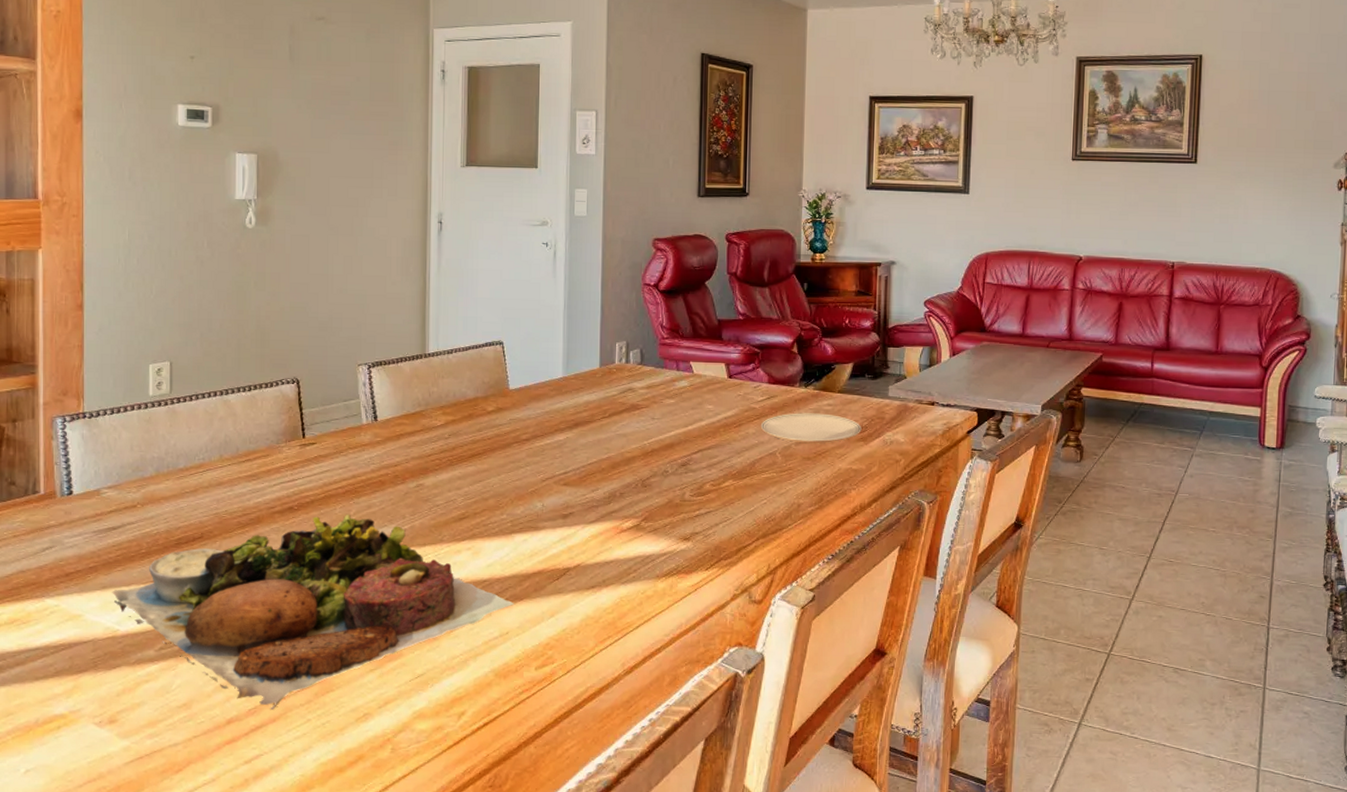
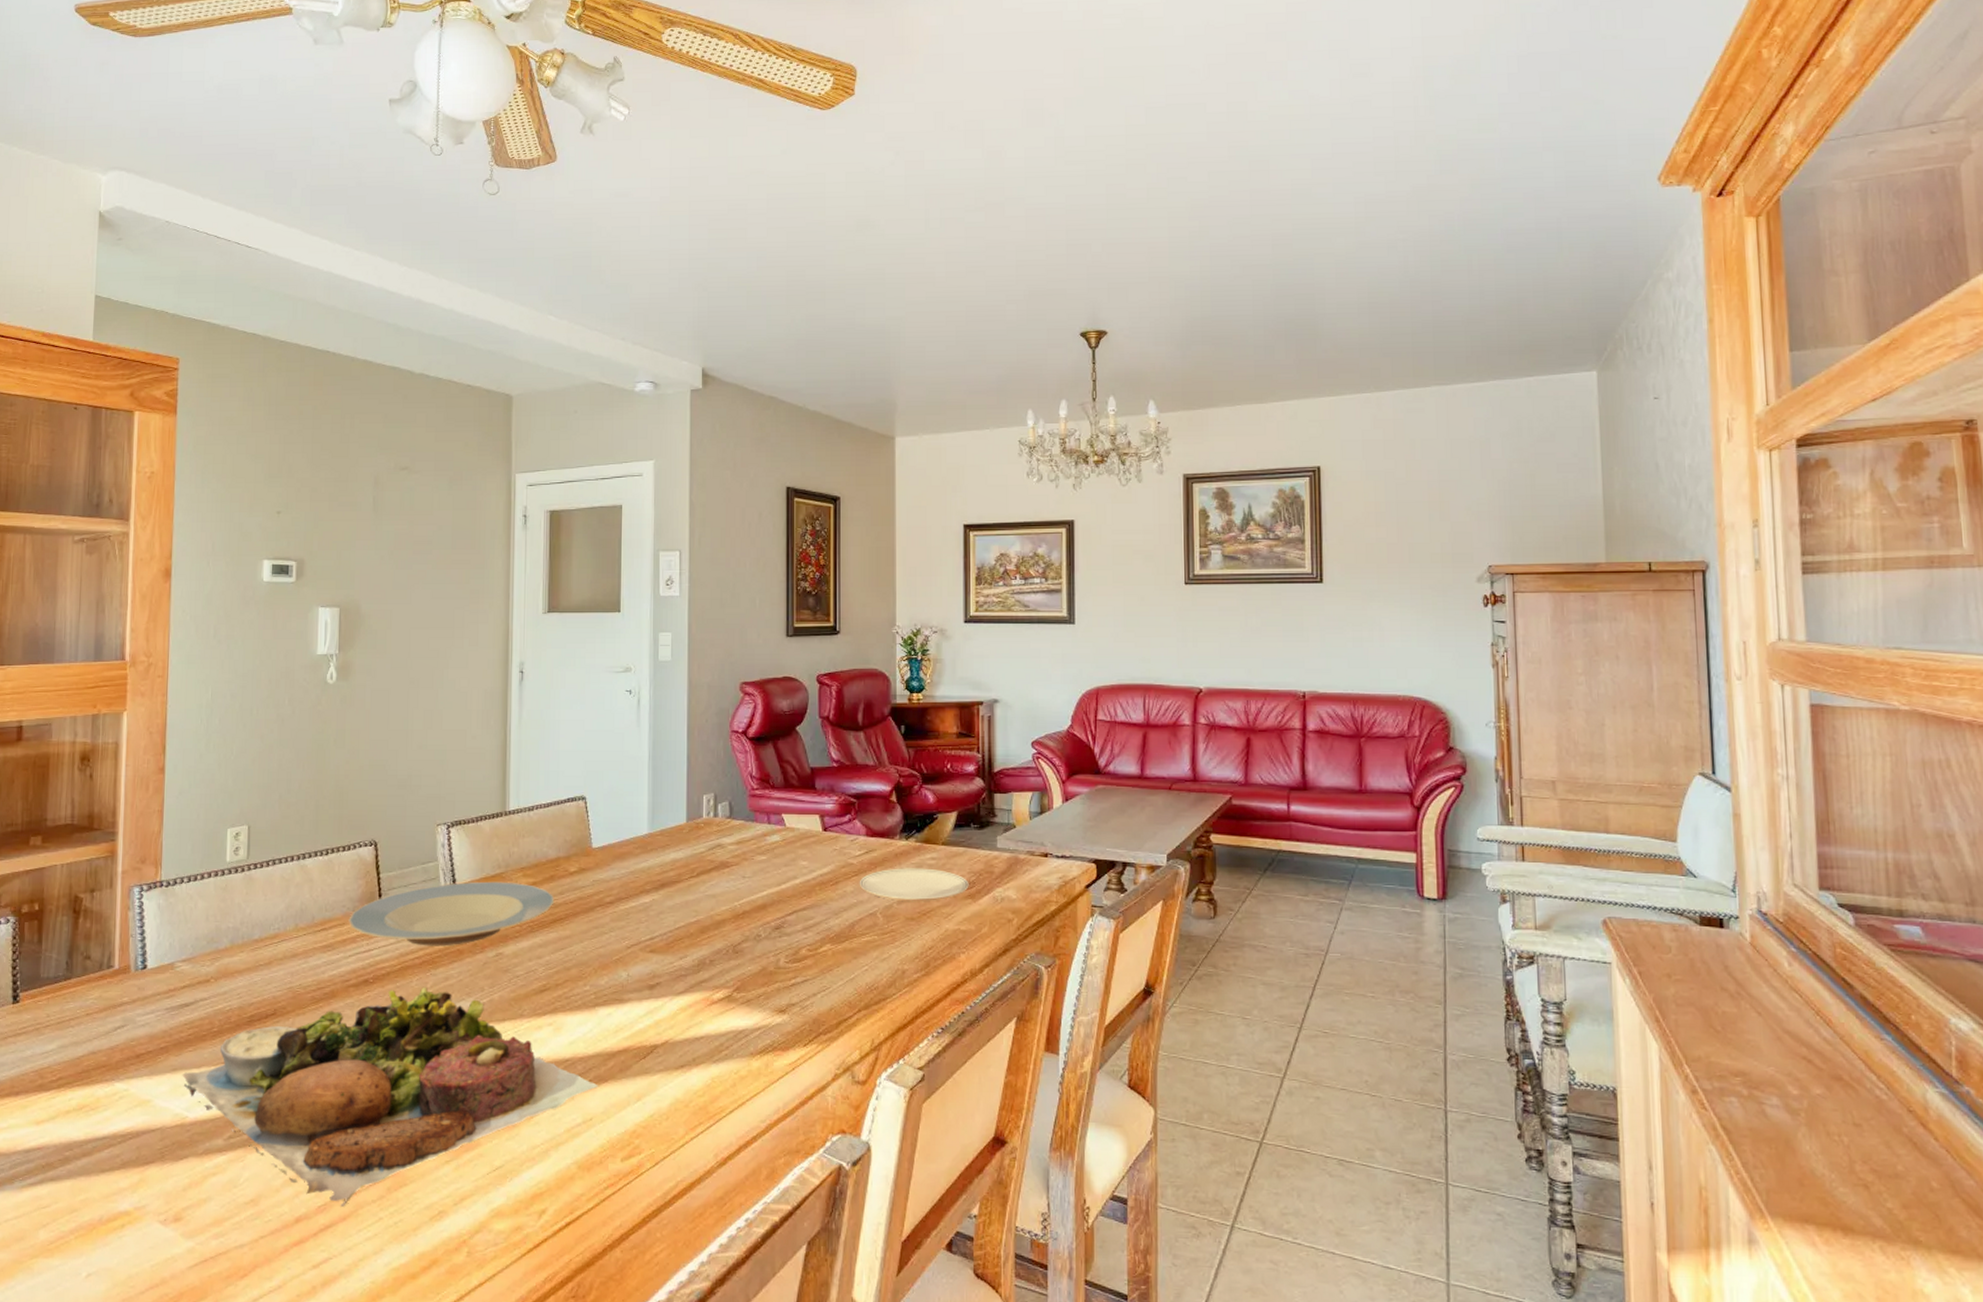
plate: none [272,418,473,478] -> present [348,881,555,947]

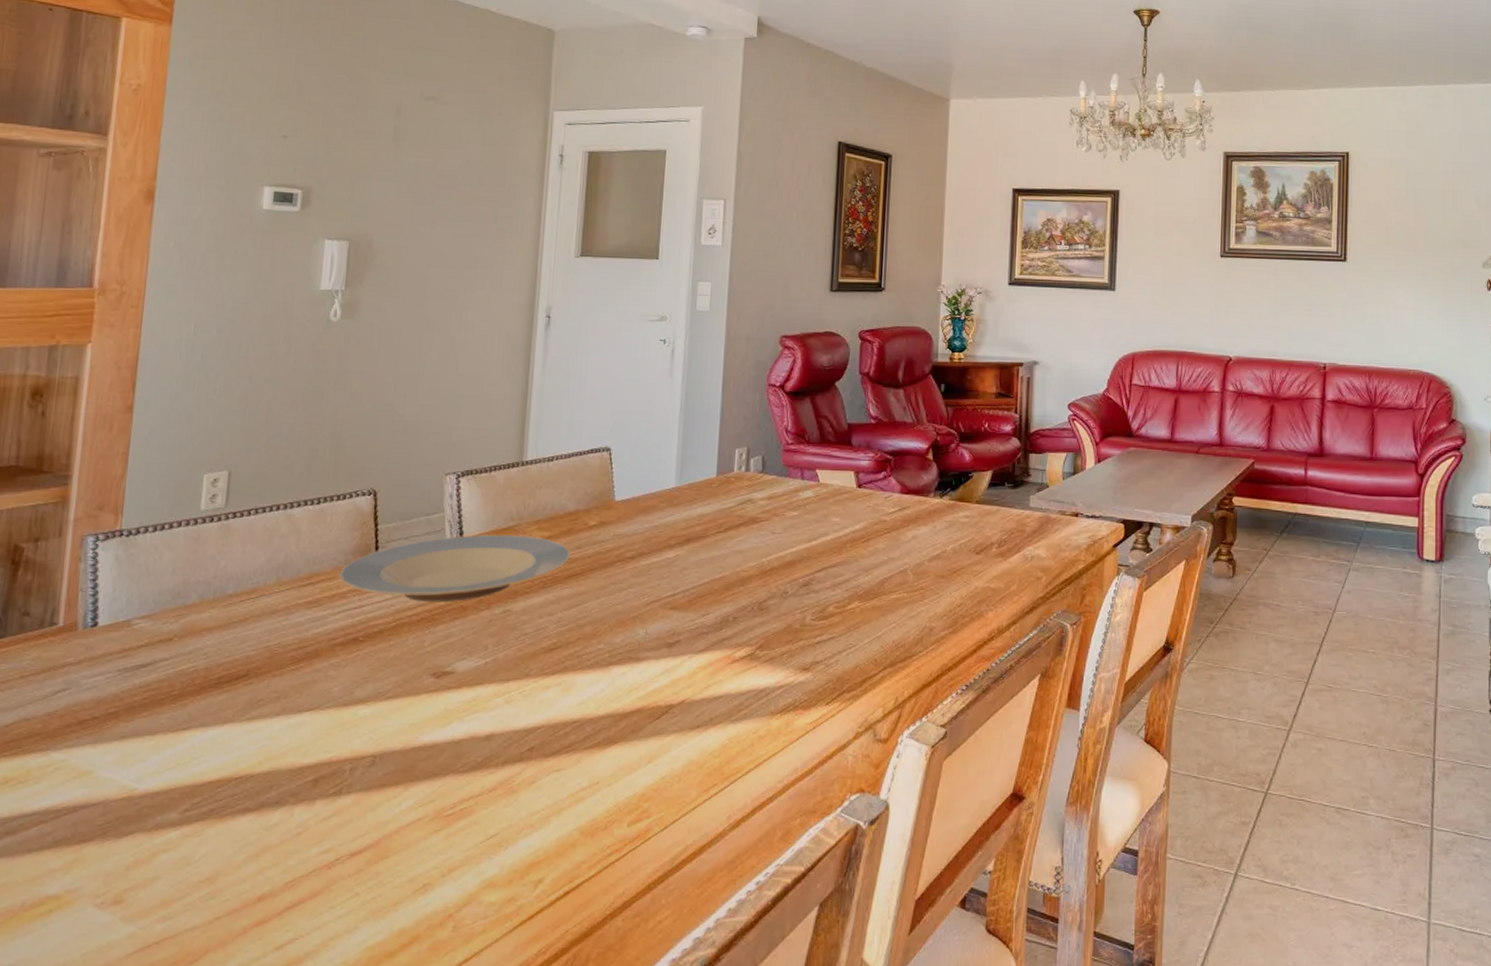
food platter: present [182,986,598,1207] -> none [133,645,608,882]
plate: present [859,868,969,901] -> none [891,525,1001,559]

